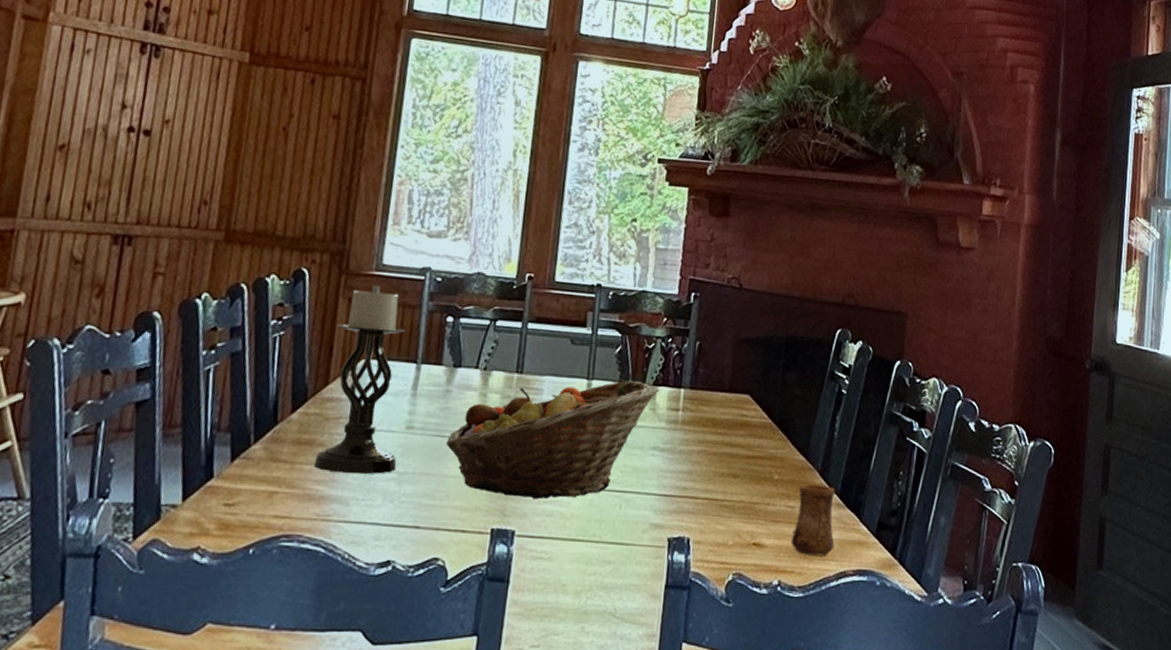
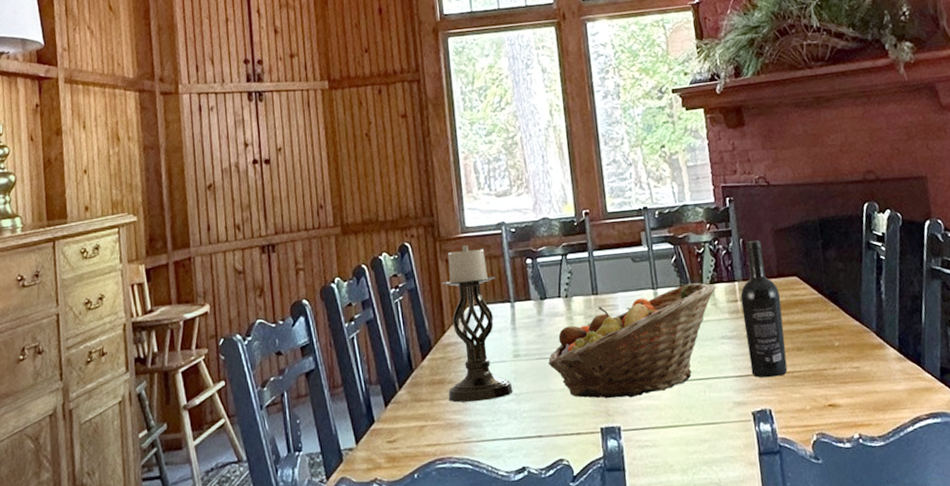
wine bottle: none [677,346,728,503] -> present [740,240,788,378]
cup: present [790,484,836,556] -> none [860,343,904,408]

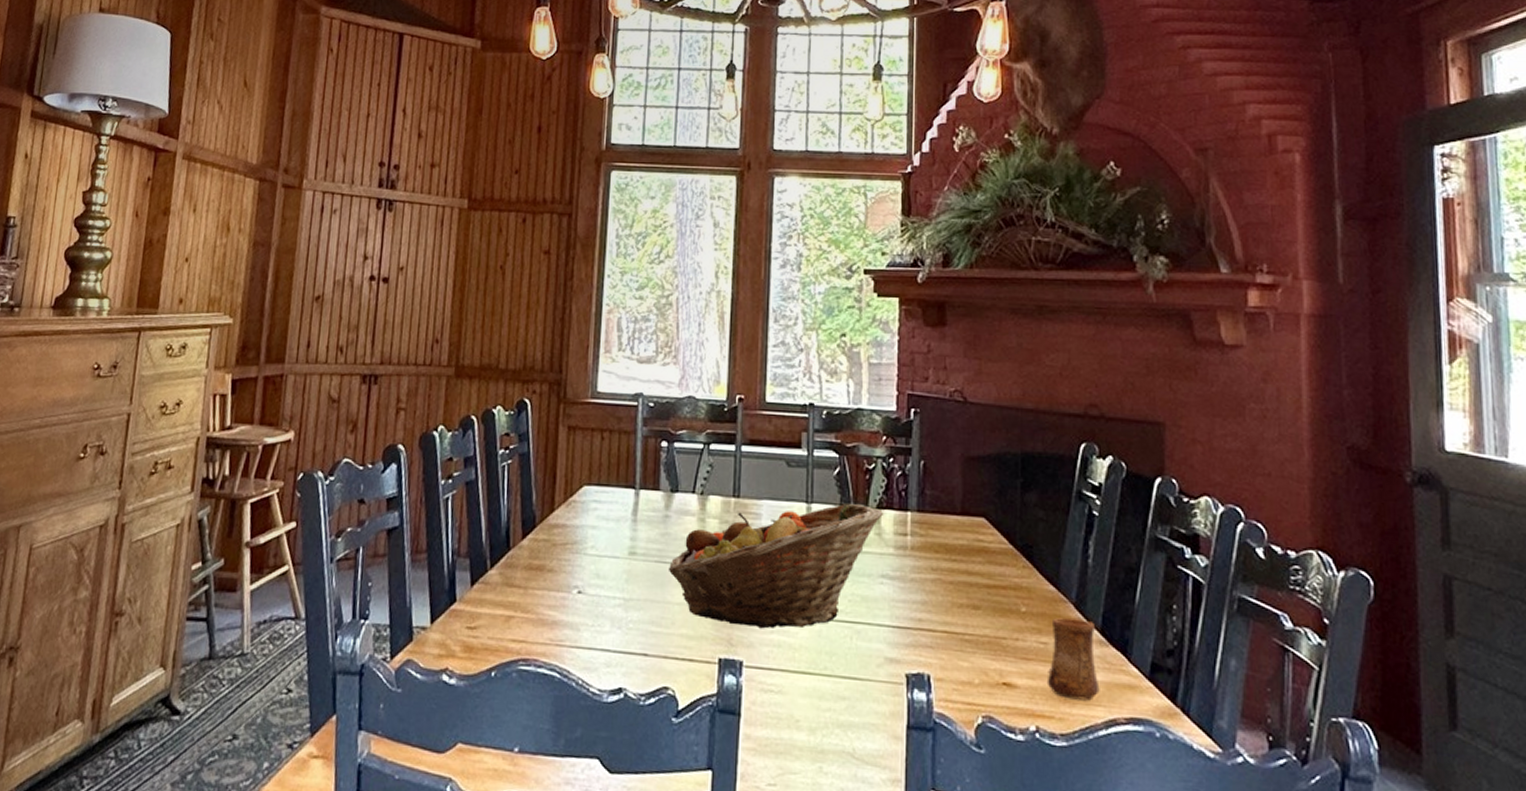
candle holder: present [441,245,513,403] -> none [545,413,623,601]
wine bottle: present [740,240,788,378] -> none [911,465,961,637]
cup: none [860,343,904,408] -> present [1046,618,1100,701]

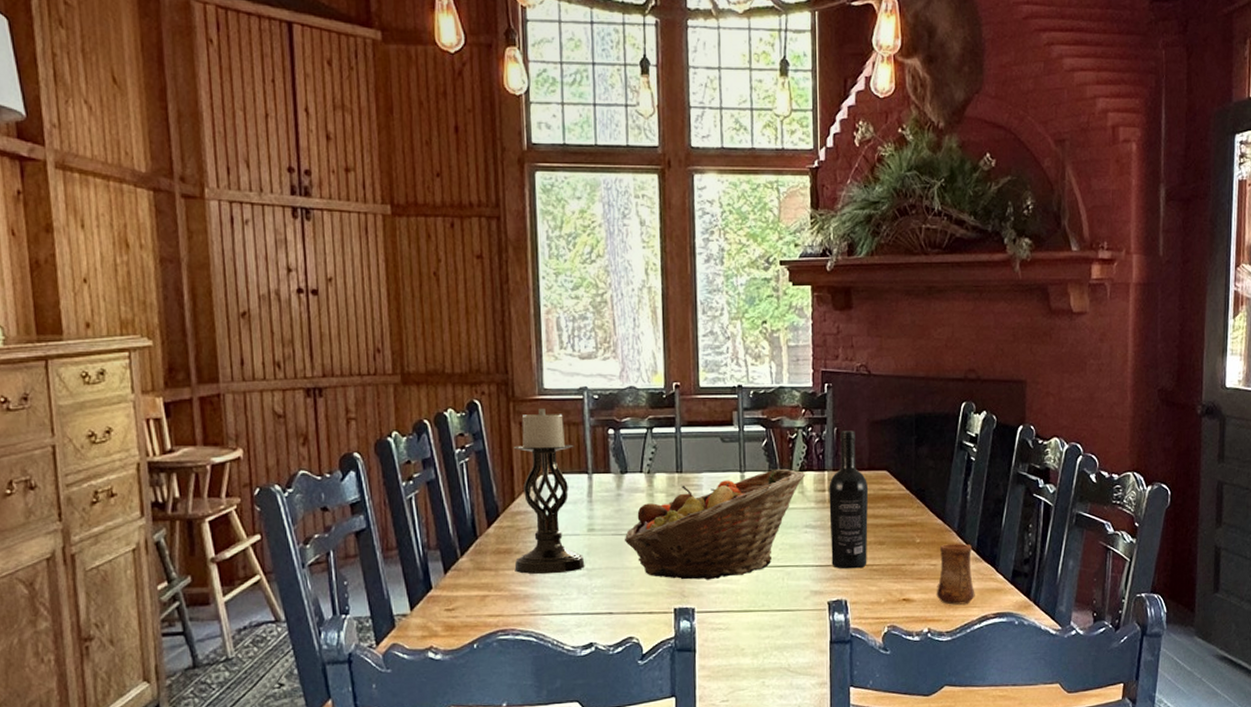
candle holder: none [545,413,623,601] -> present [513,409,585,575]
wine bottle: none [911,465,961,637] -> present [829,430,869,569]

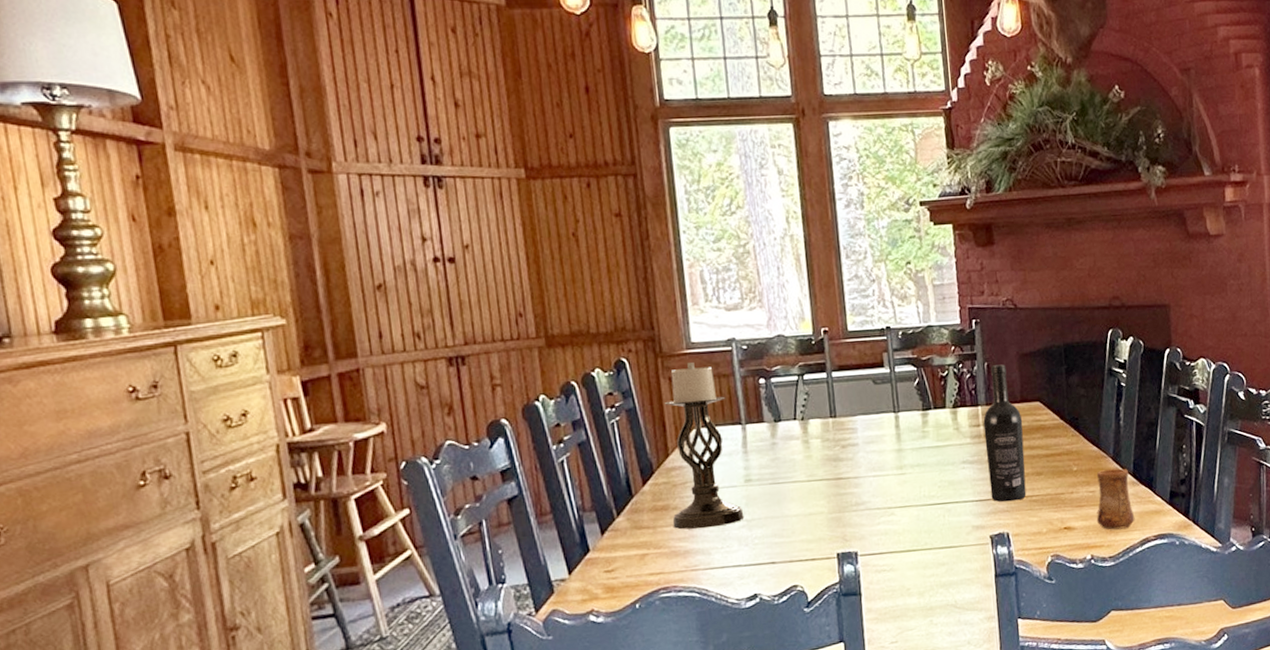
fruit basket: present [624,468,805,580] -> none [782,406,959,524]

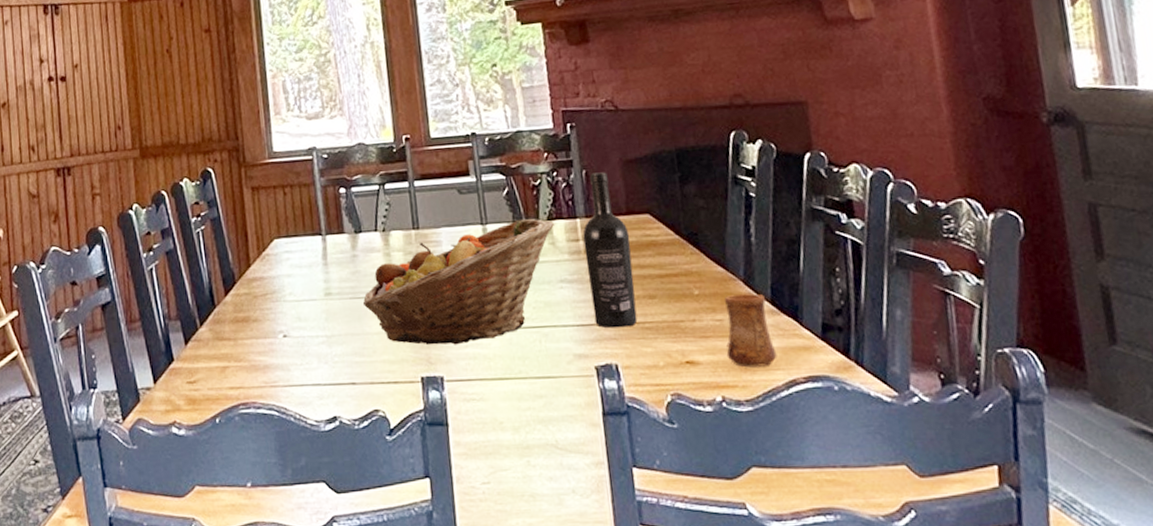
candle holder: present [664,362,745,530] -> none [247,172,324,343]
fruit basket: none [782,406,959,524] -> present [362,218,554,345]

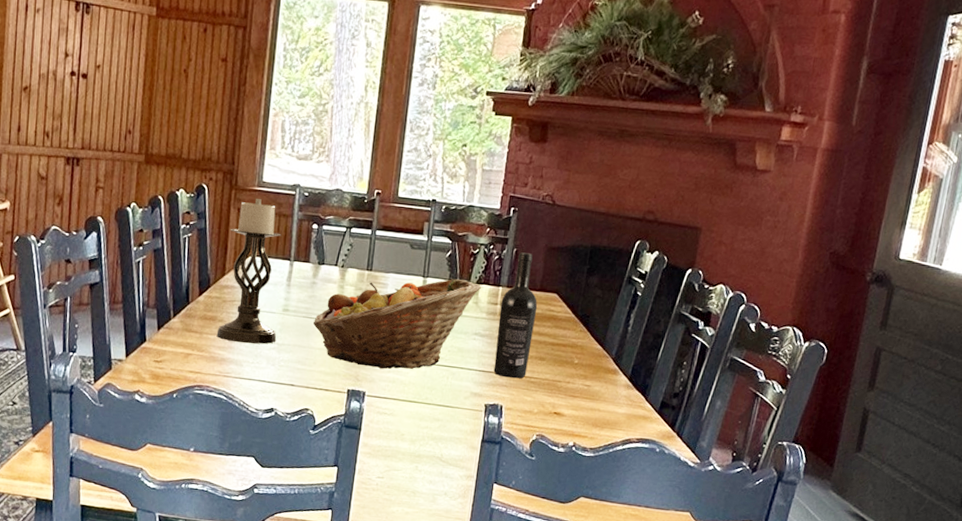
candle holder: none [247,172,324,343] -> present [216,199,282,344]
cup: present [724,294,777,368] -> none [585,368,627,426]

